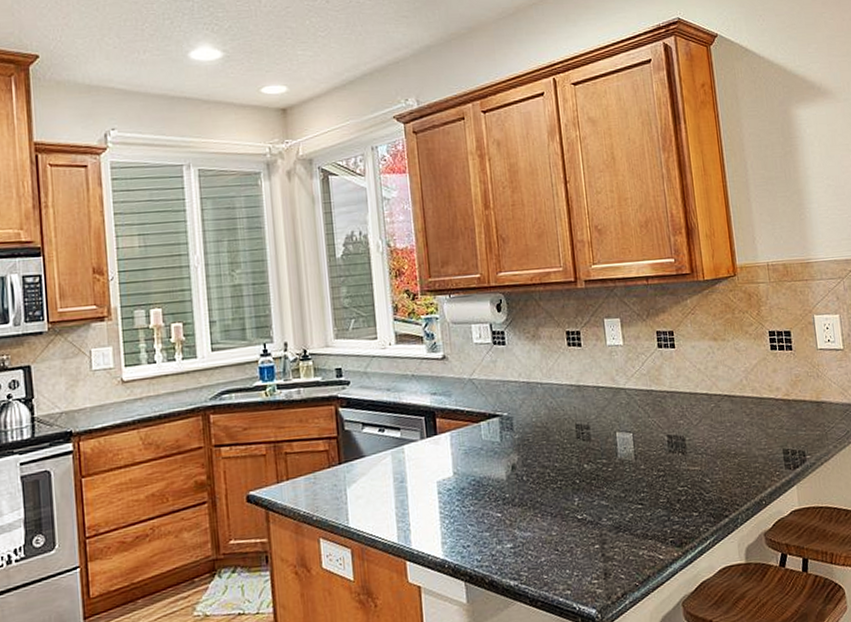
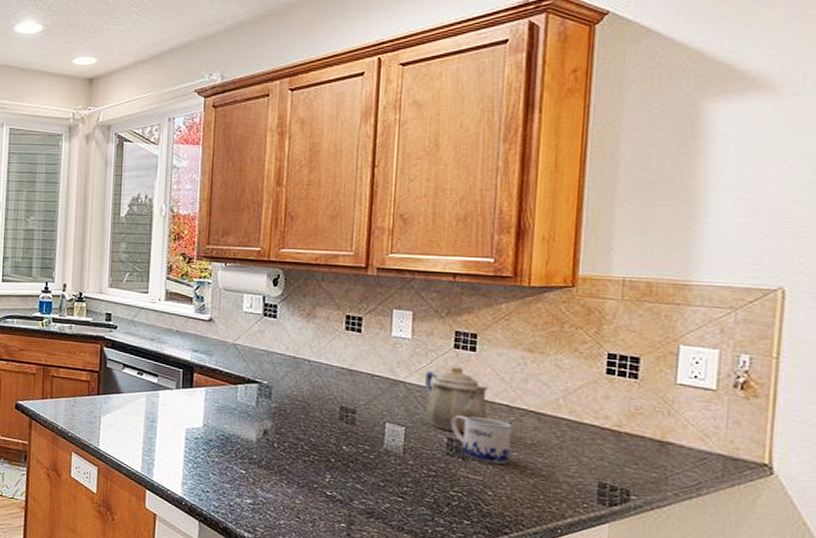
teapot: none [639,364,693,429] -> present [424,366,489,433]
mug: none [667,409,718,452] -> present [451,416,512,464]

